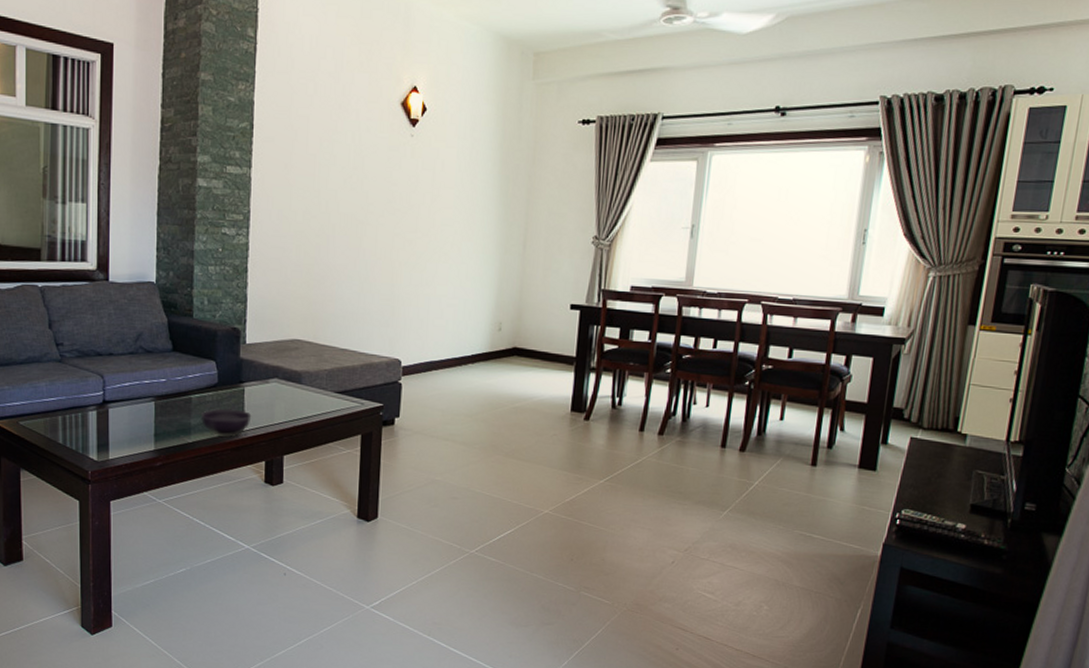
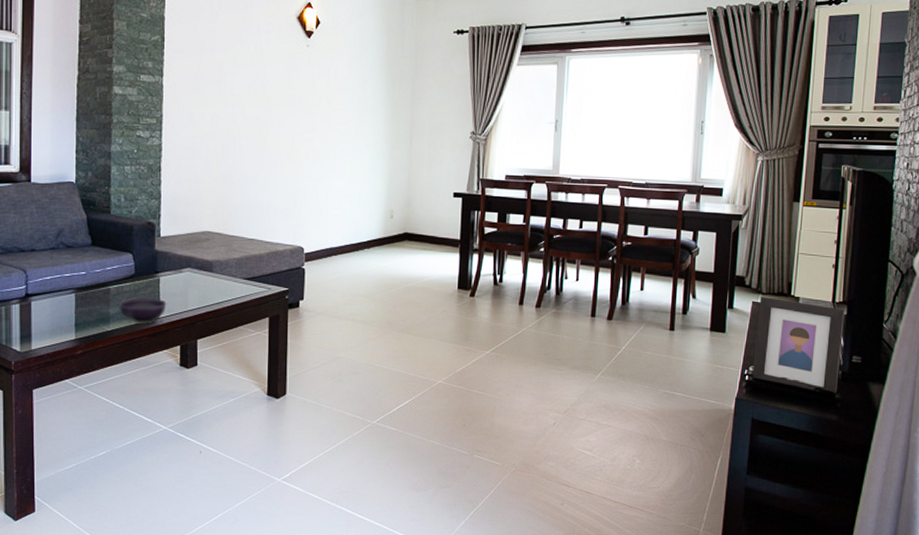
picture frame: none [903,431,1021,551] -> present [752,296,845,400]

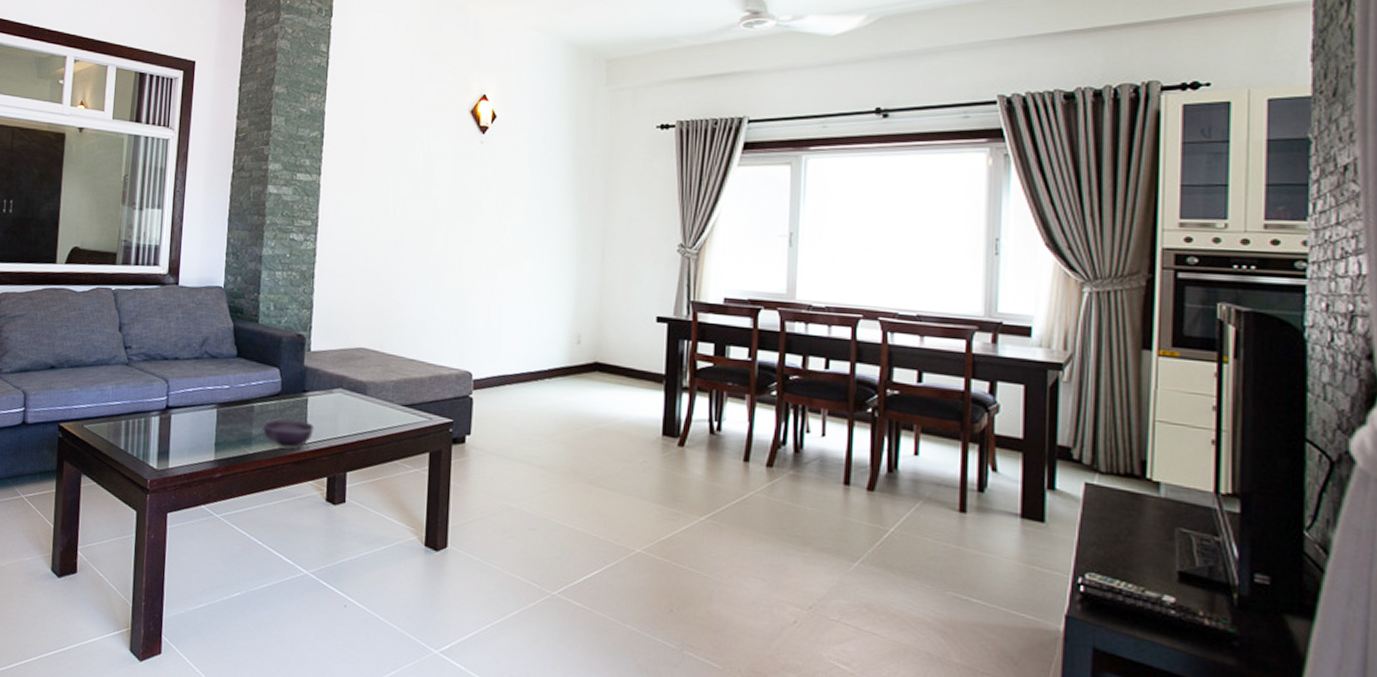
picture frame: present [752,296,845,400] -> none [1090,476,1237,635]

